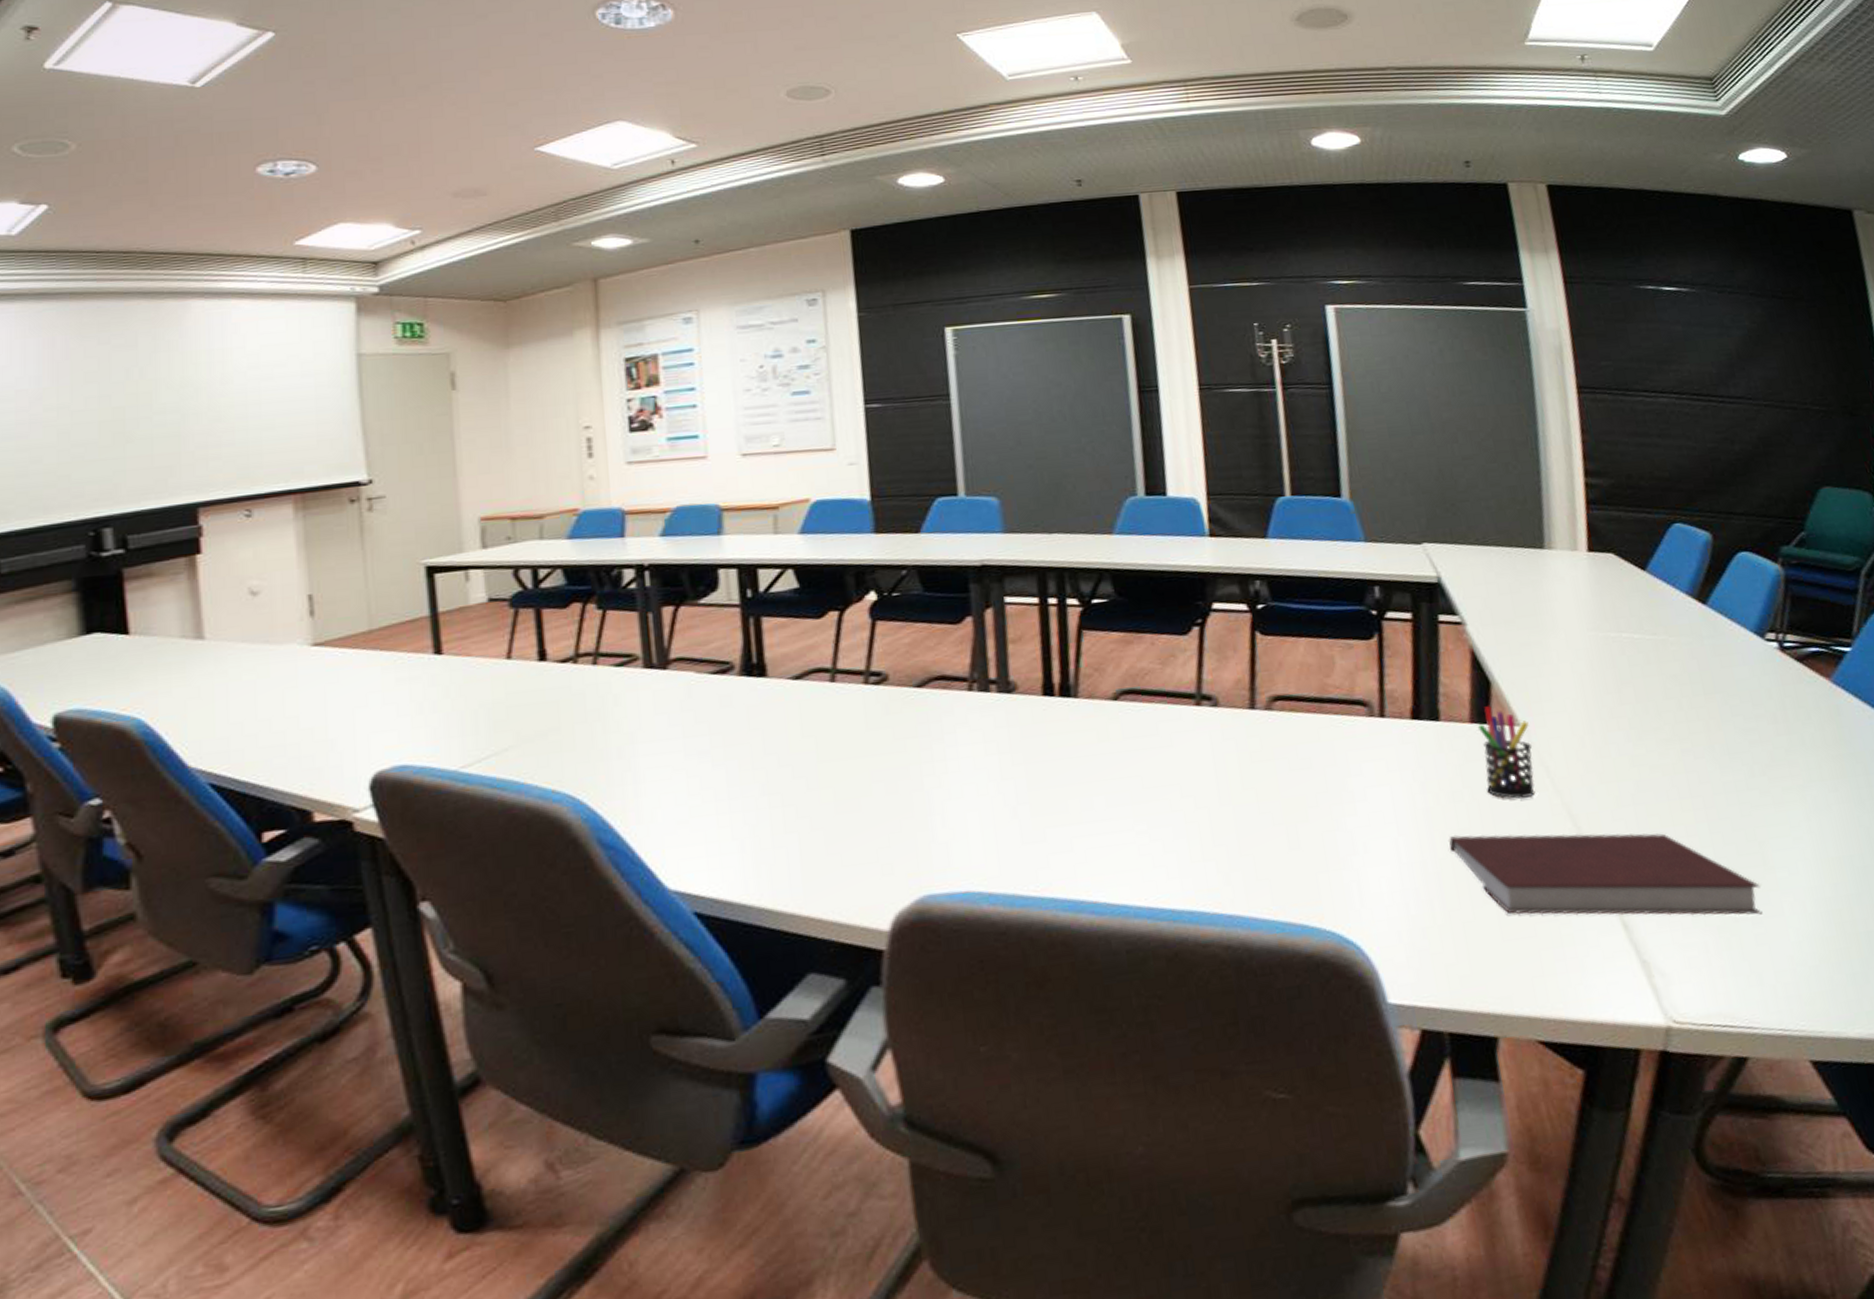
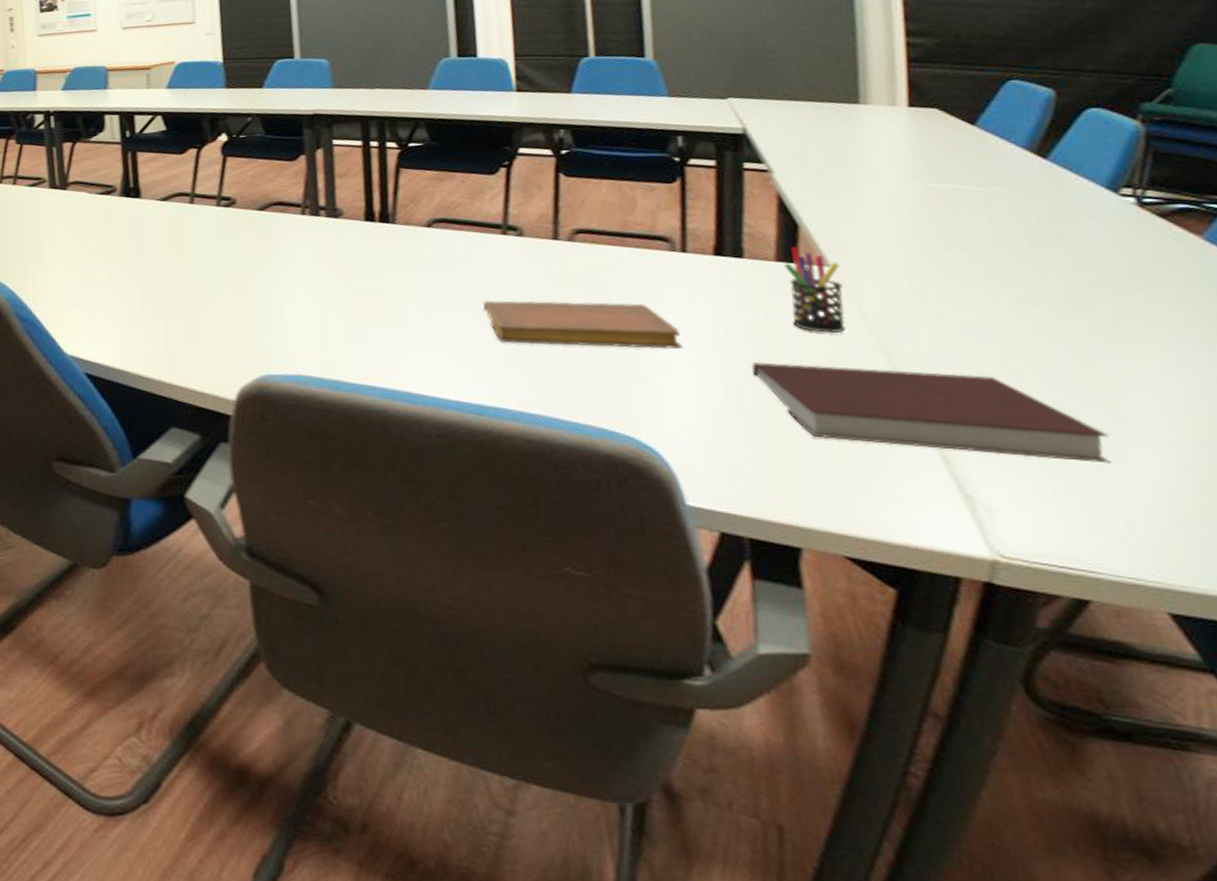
notebook: none [1176,778,1382,834] -> present [483,300,683,350]

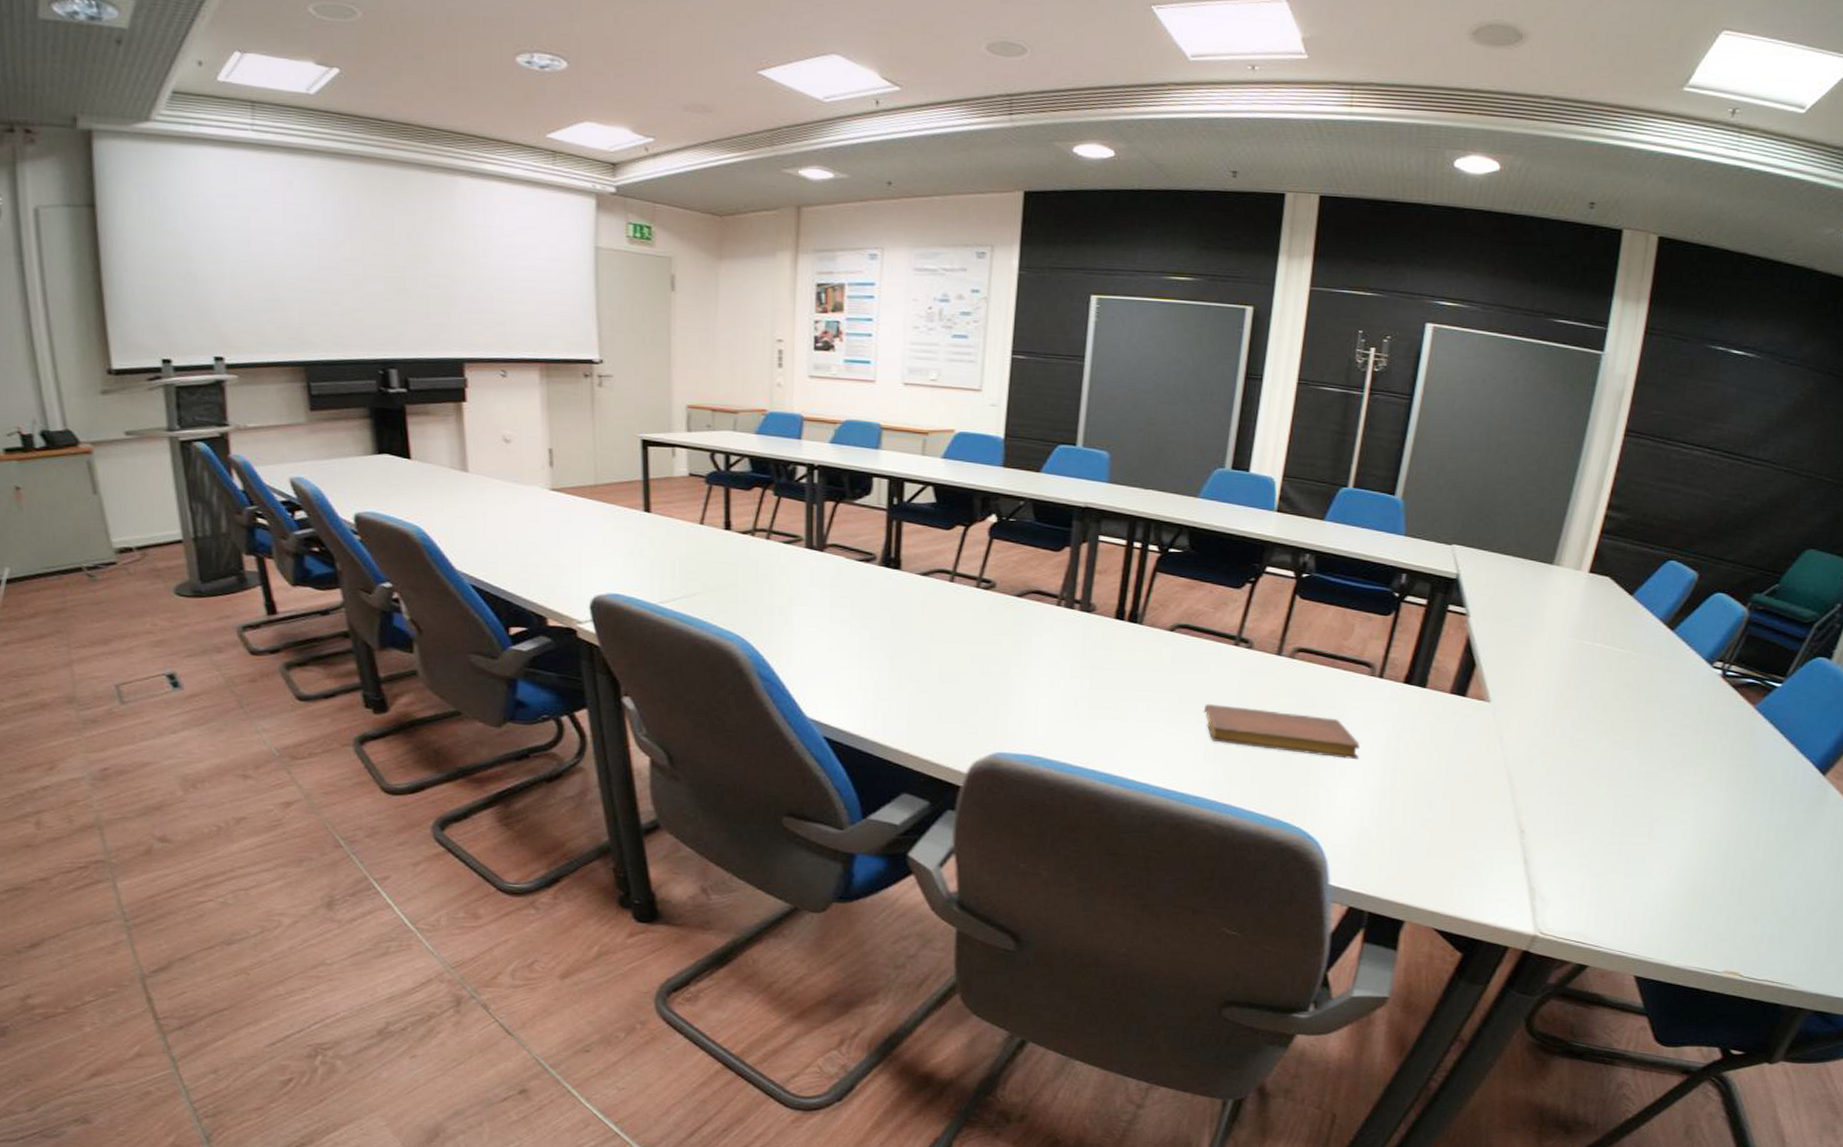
notebook: present [751,361,1112,464] -> none [1406,774,1641,871]
pen holder: present [783,247,846,334] -> none [1448,683,1497,758]

